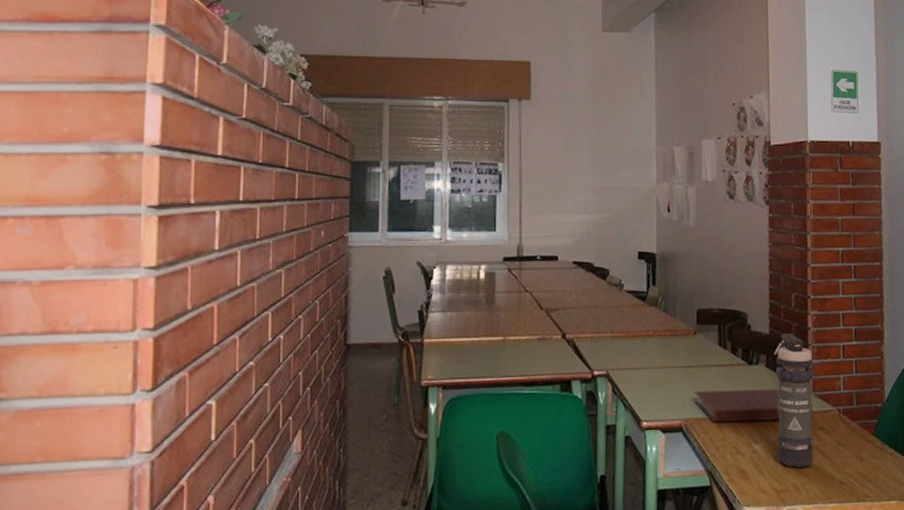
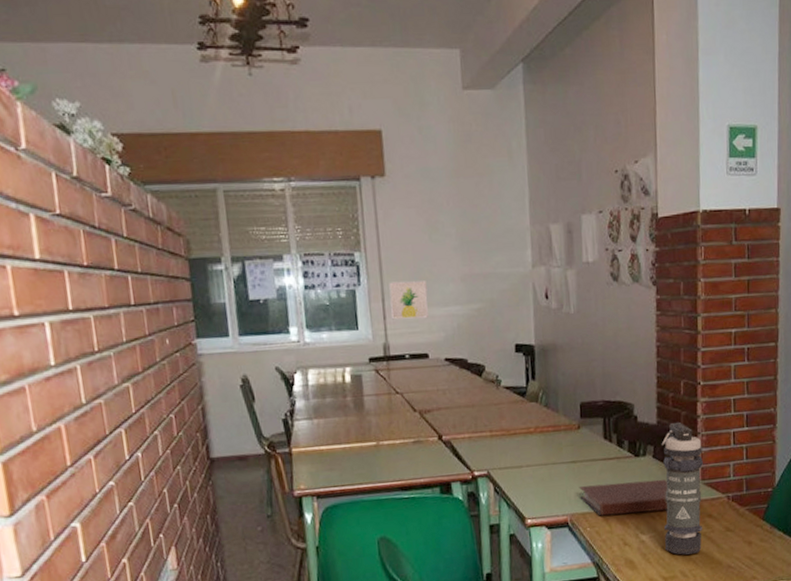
wall art: none [526,189,561,225] -> present [389,280,429,320]

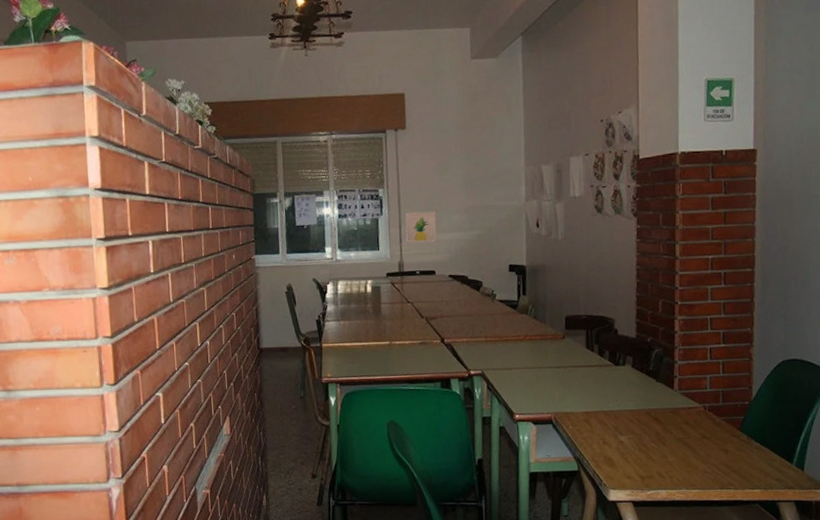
notebook: present [579,479,668,516] -> none [563,387,646,416]
smoke grenade: present [661,422,703,555] -> none [640,336,680,457]

